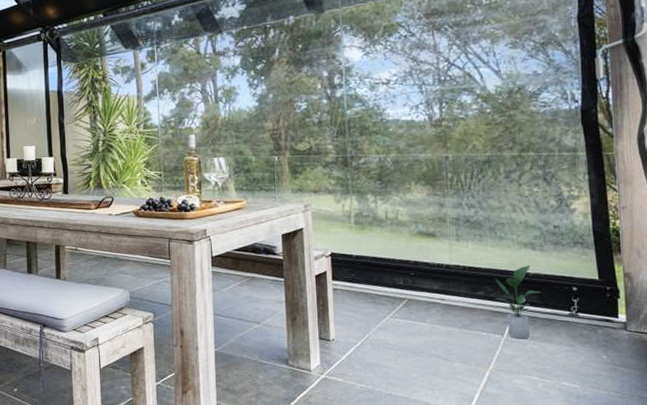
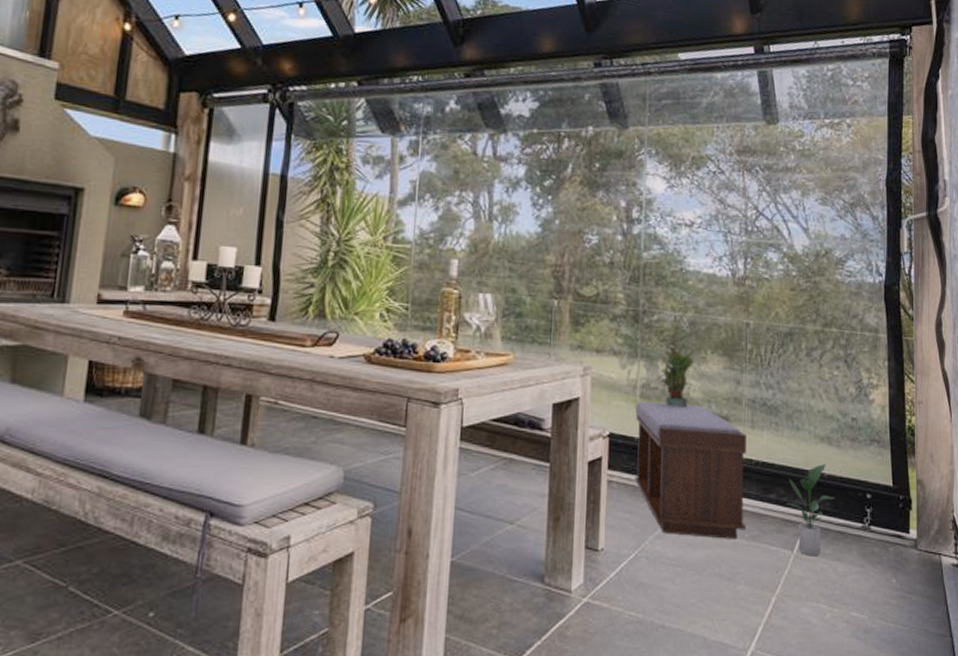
bench: none [351,226,457,329] -> present [634,402,746,539]
potted plant: none [367,181,399,230] -> present [656,344,694,408]

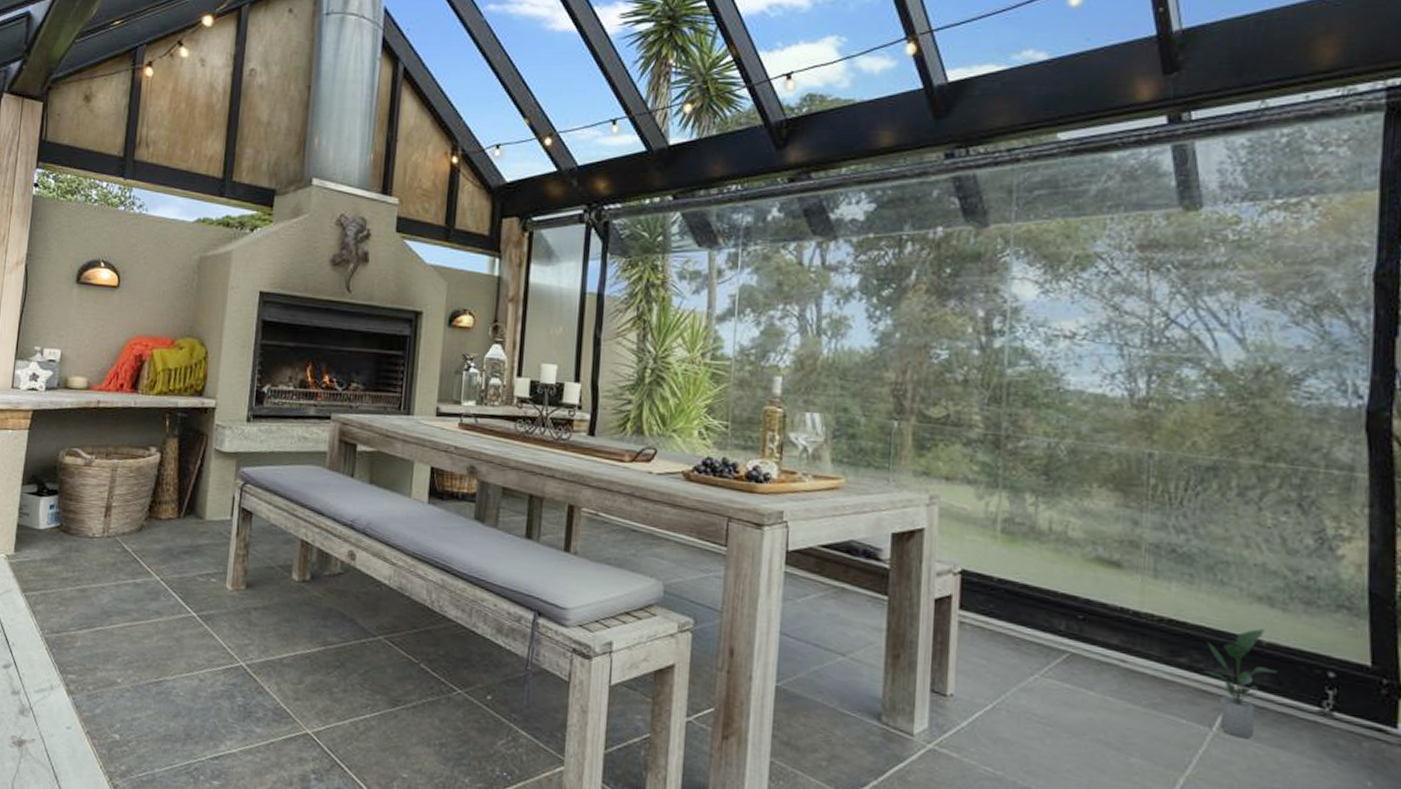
bench: present [634,402,746,539] -> none [992,537,1146,705]
potted plant: present [656,344,694,408] -> none [1023,474,1074,548]

